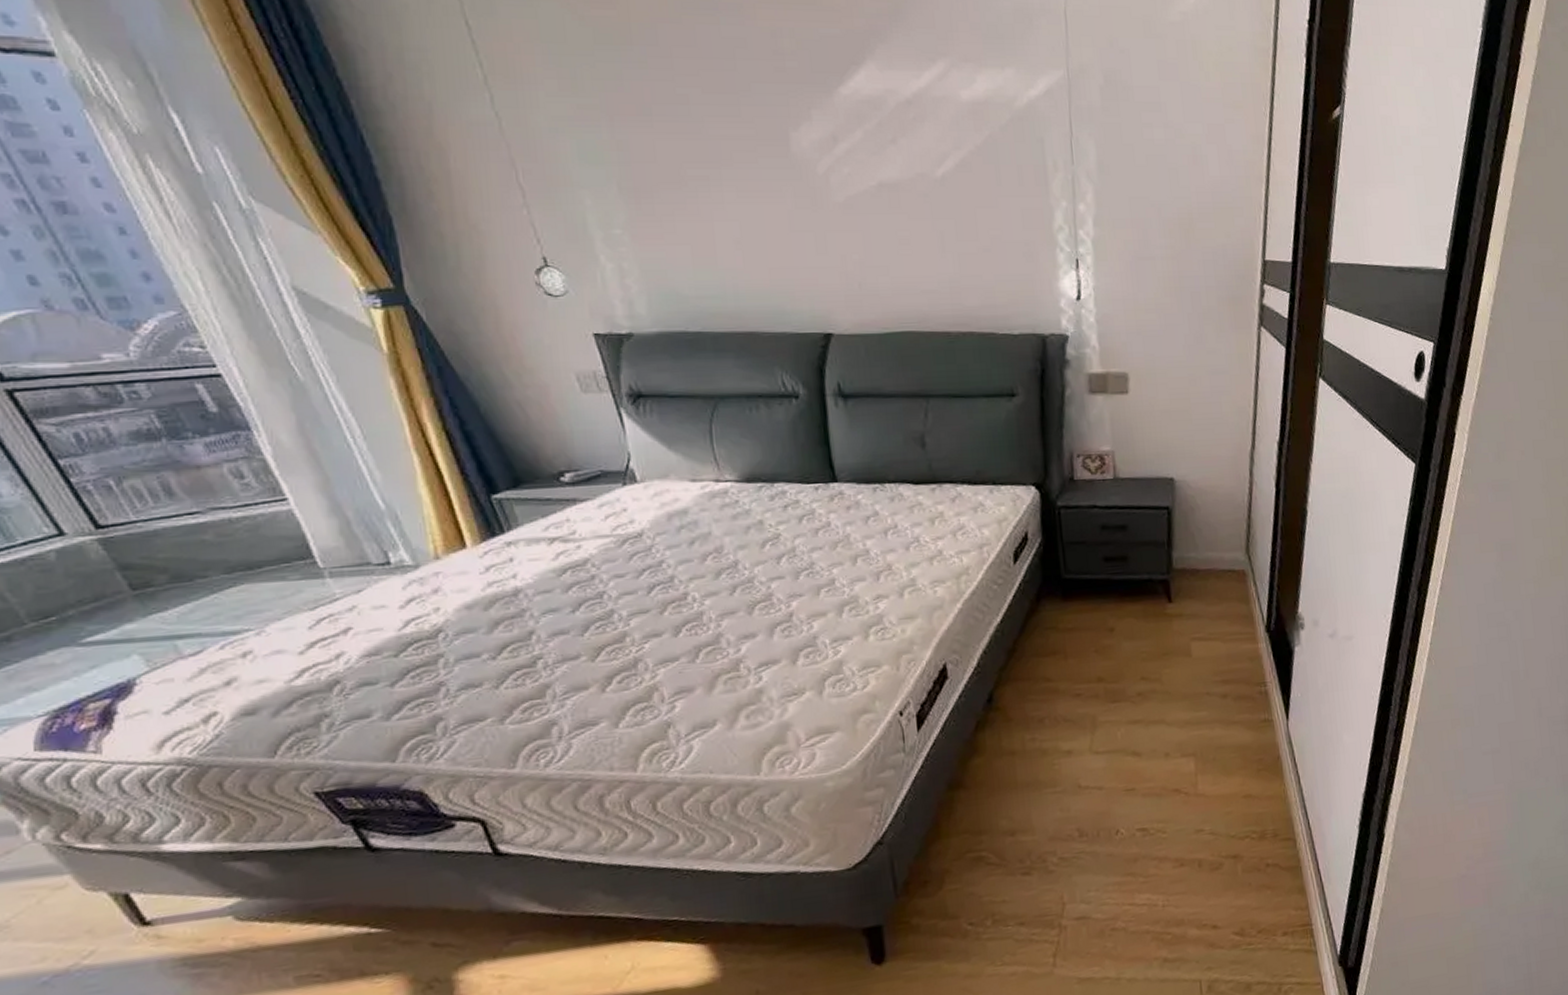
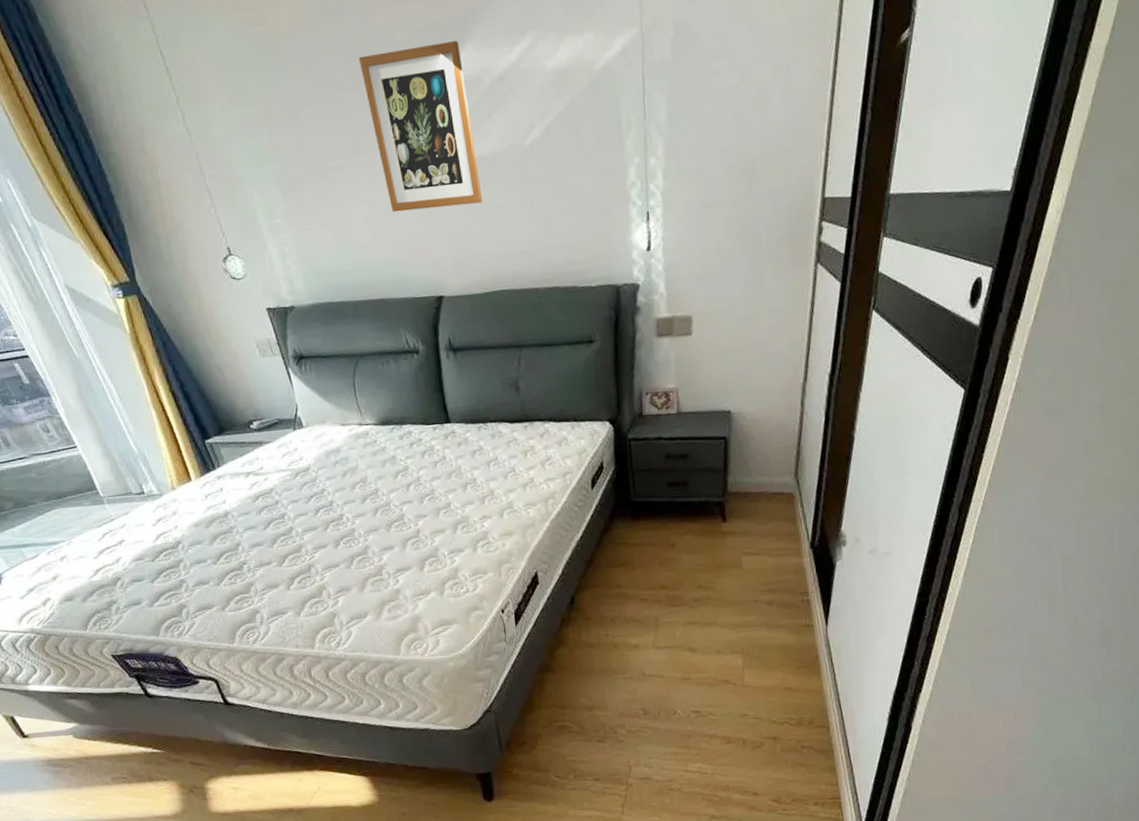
wall art: none [733,57,884,234] -> present [358,41,483,212]

